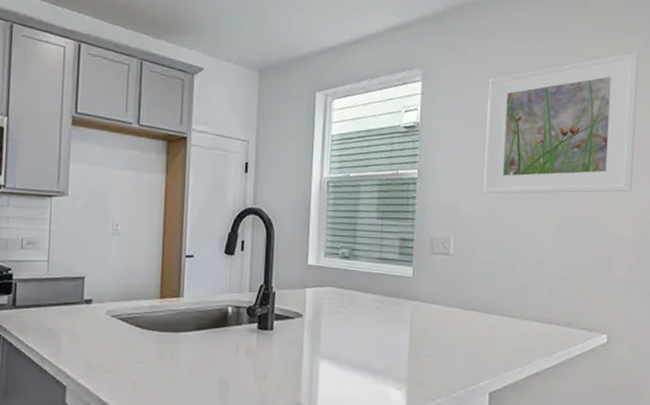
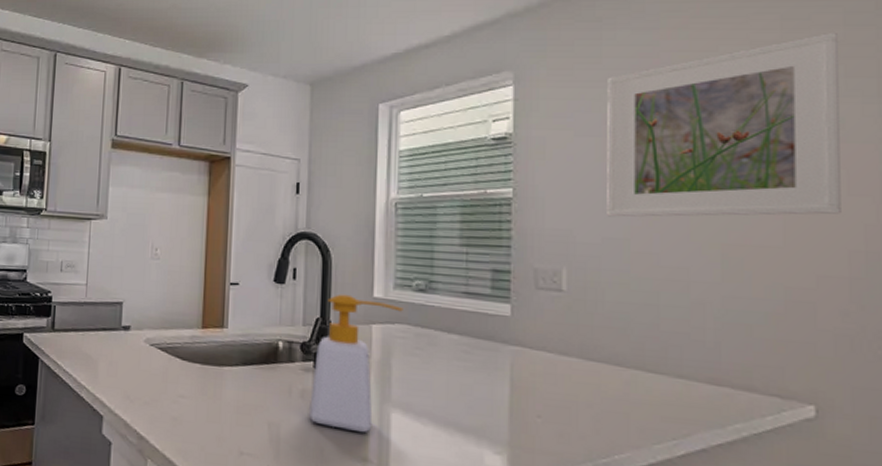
soap bottle: none [253,262,332,382] -> present [309,294,403,433]

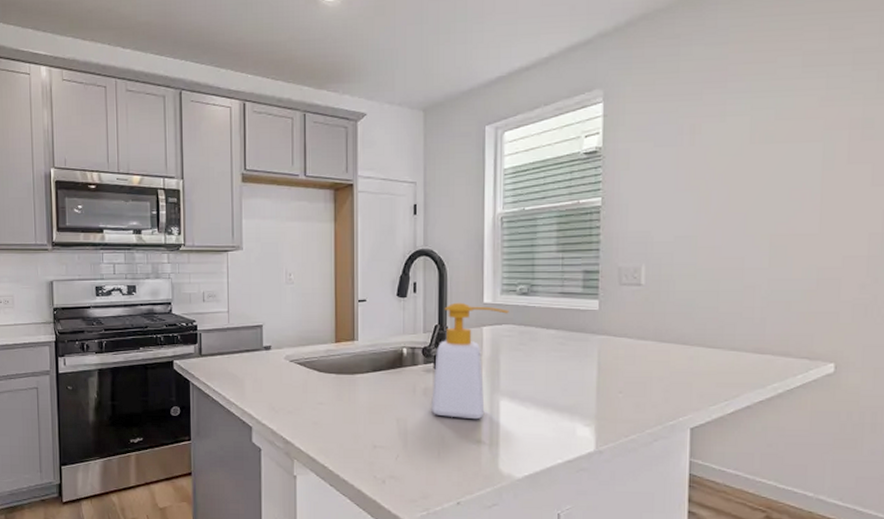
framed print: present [607,32,841,217] -> none [679,40,876,218]

